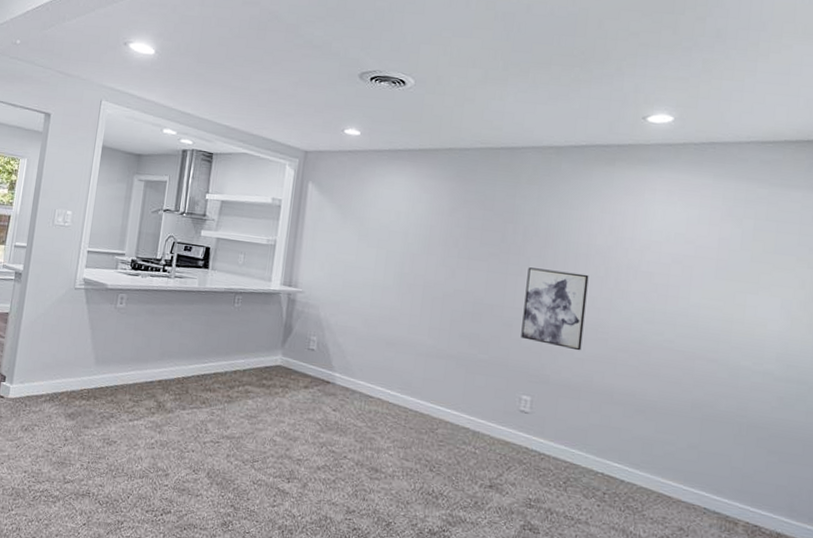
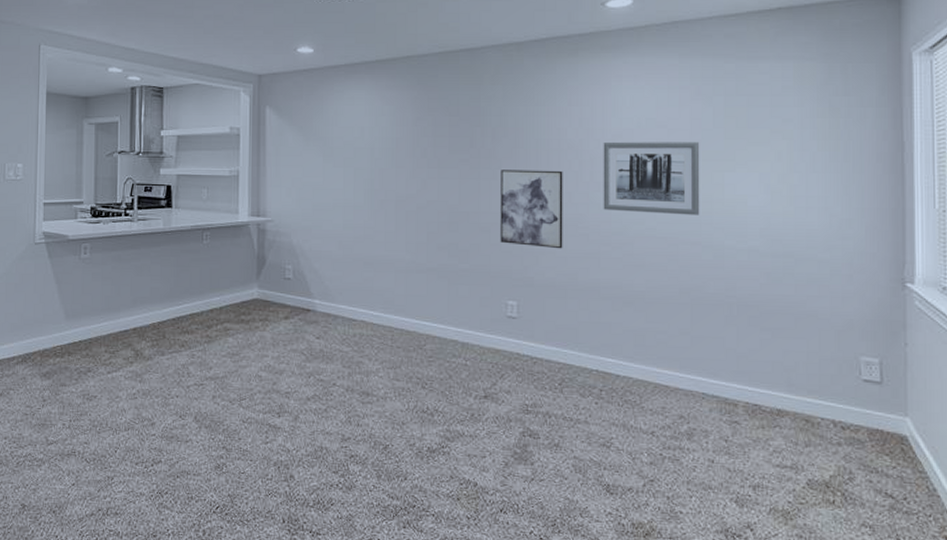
wall art: none [624,252,726,333] -> present [603,141,700,216]

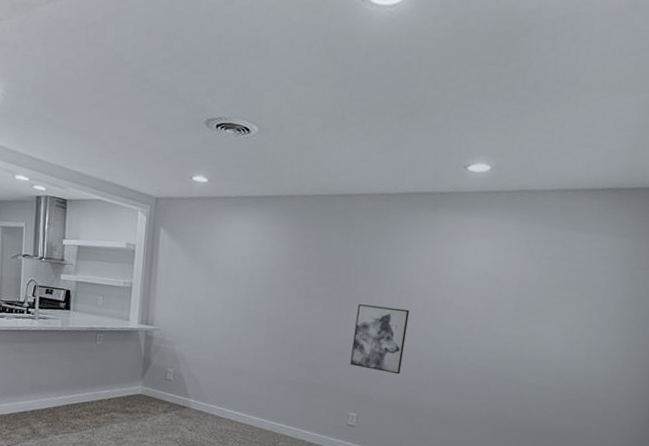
wall art: present [603,141,700,216] -> none [437,289,524,357]

